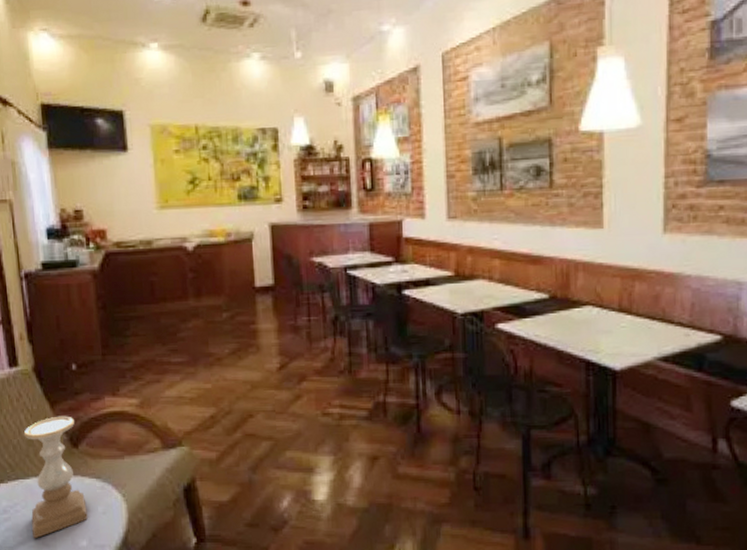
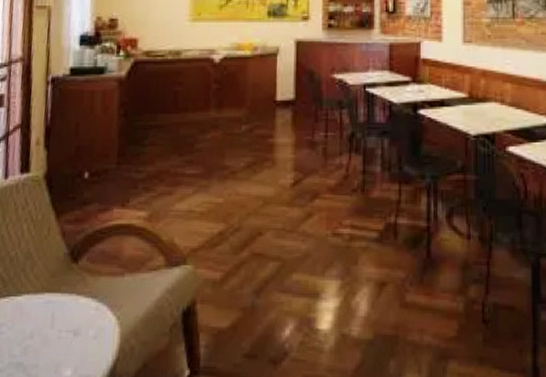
candle holder: present [23,416,88,539] -> none [14,227,80,366]

